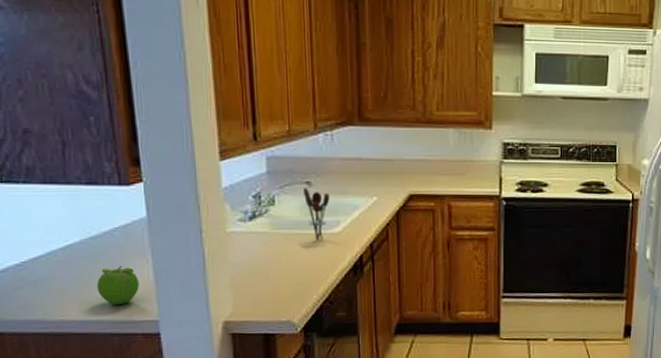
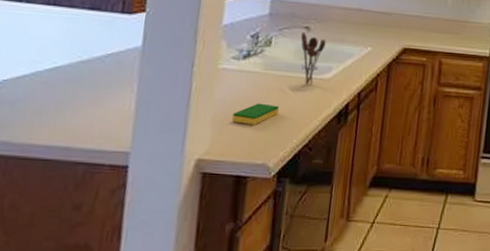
fruit: present [96,265,139,305] -> none [73,91,119,133]
dish sponge: none [249,262,295,285] -> present [231,103,280,125]

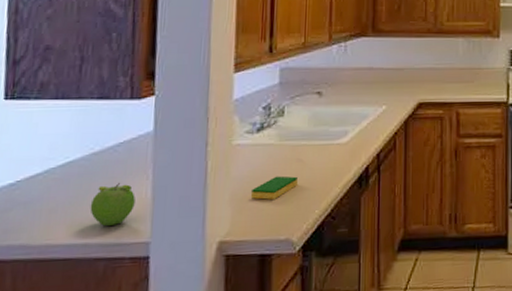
fruit: none [73,91,119,133] -> present [90,182,135,226]
utensil holder: present [301,31,326,84] -> none [314,97,339,151]

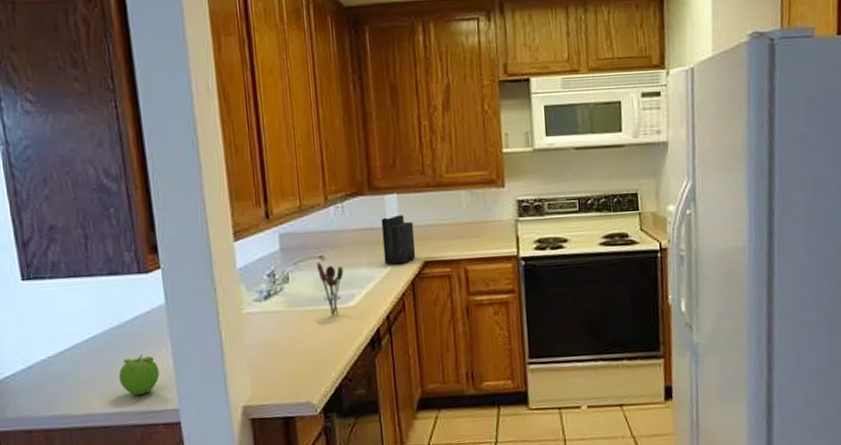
dish sponge: present [250,176,299,200] -> none [266,341,312,366]
utensil holder: none [314,97,339,151] -> present [317,262,344,315]
knife block: none [380,36,412,104] -> present [381,193,416,265]

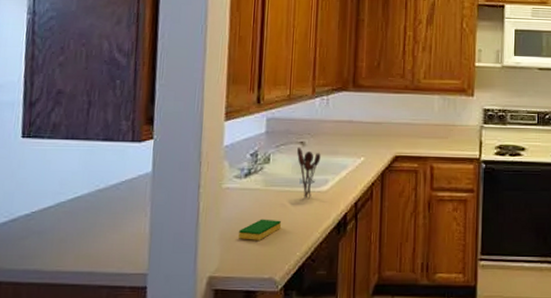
fruit: present [118,354,159,395] -> none [95,217,135,257]
dish sponge: none [266,341,312,366] -> present [238,219,282,240]
knife block: present [381,193,416,265] -> none [359,92,389,156]

